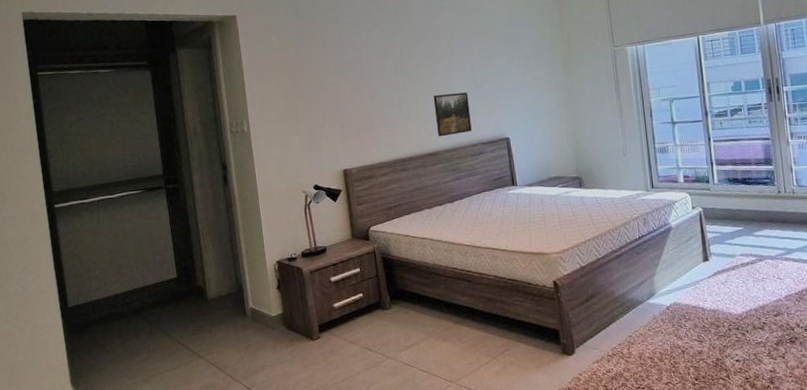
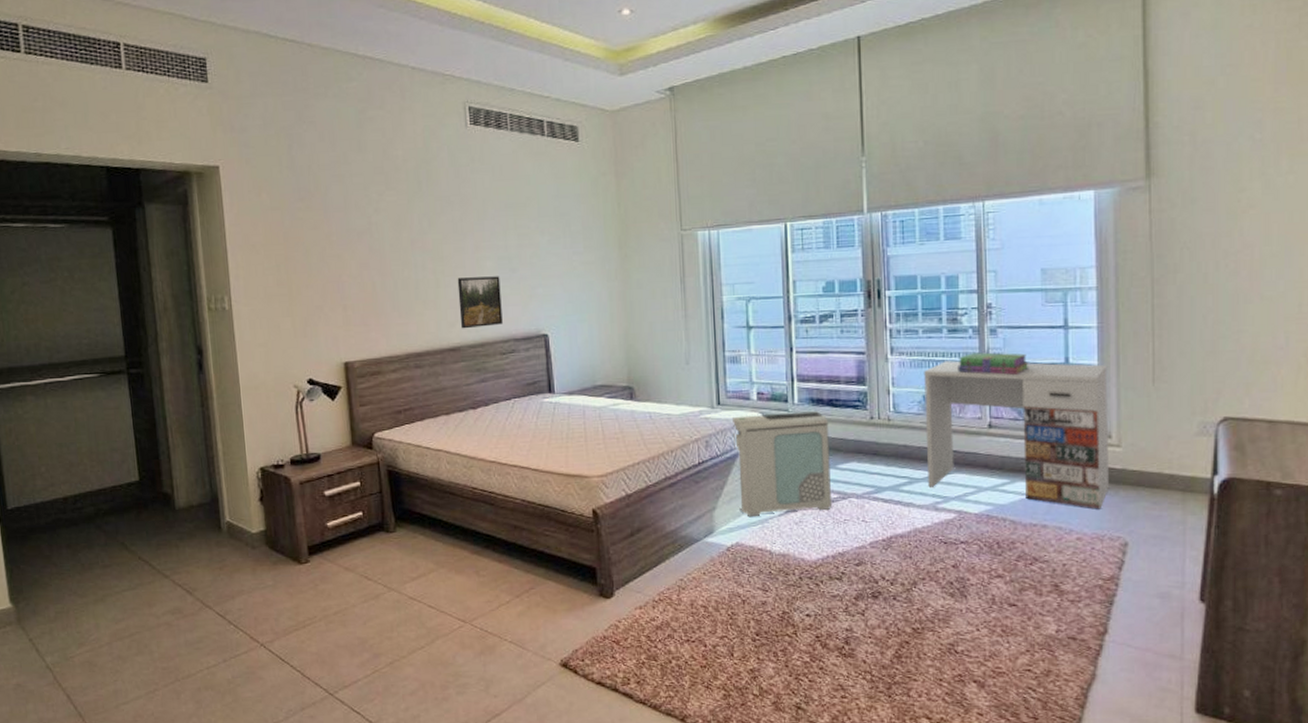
air purifier: none [665,189,751,281] -> present [733,411,831,518]

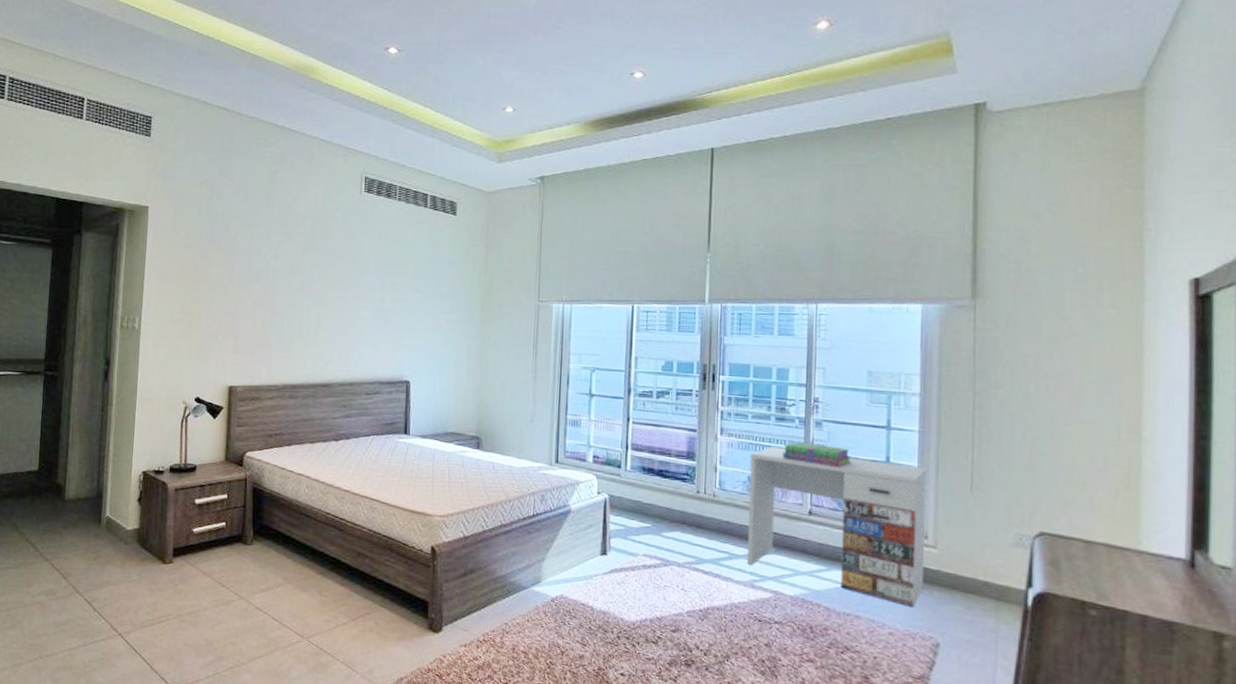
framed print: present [457,276,503,329] -> none [334,323,374,369]
air purifier: present [733,411,831,518] -> none [565,476,657,574]

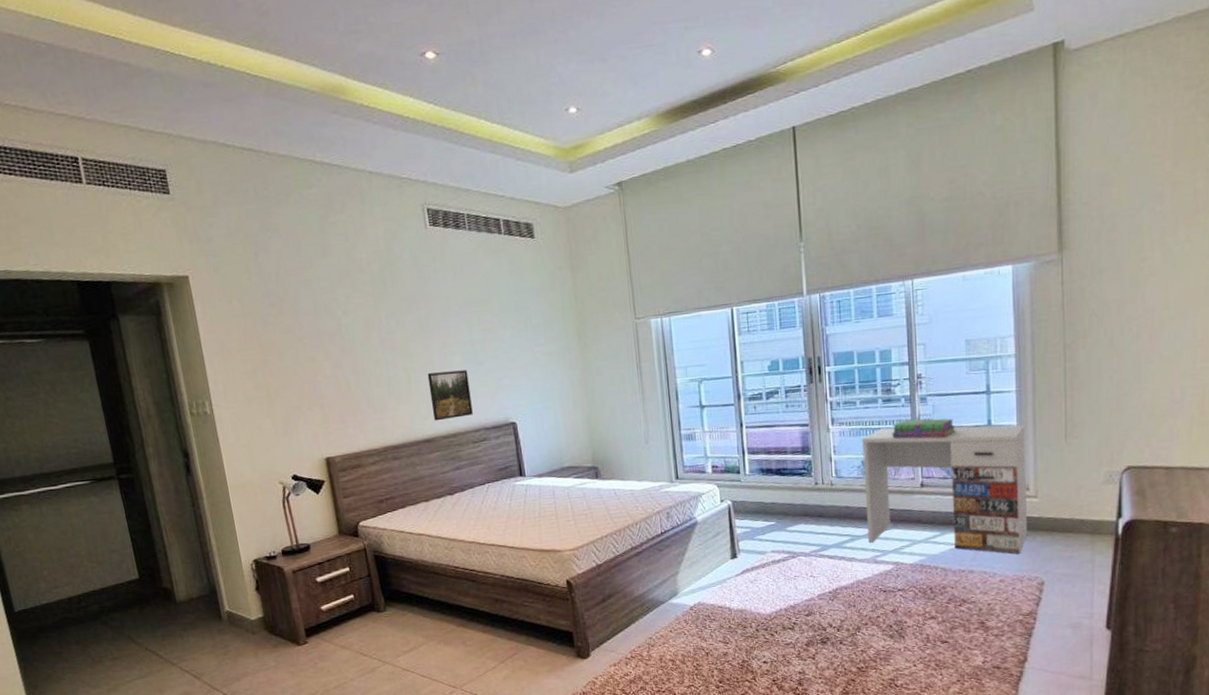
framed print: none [334,323,374,369] -> present [427,370,473,421]

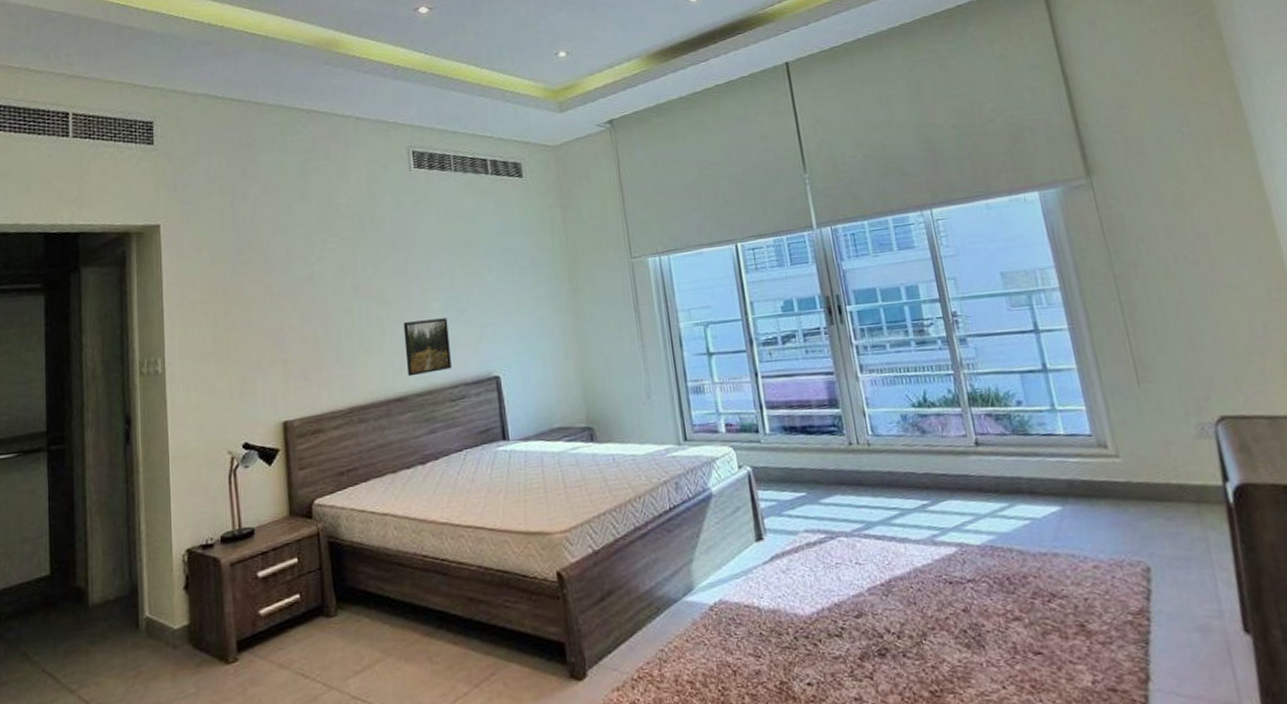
desk: present [862,425,1028,554] -> none [898,368,1117,531]
stack of books: present [892,418,956,439] -> none [932,362,1007,388]

